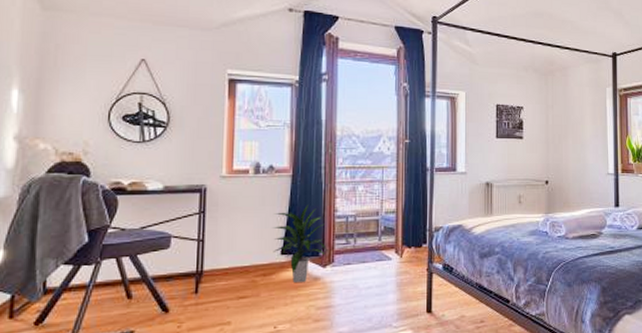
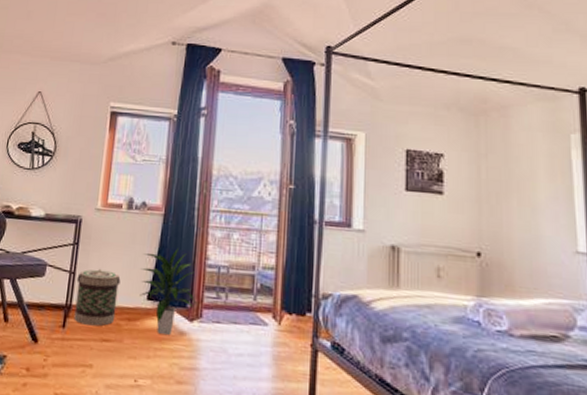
basket: none [206,232,253,287] -> present [74,268,121,327]

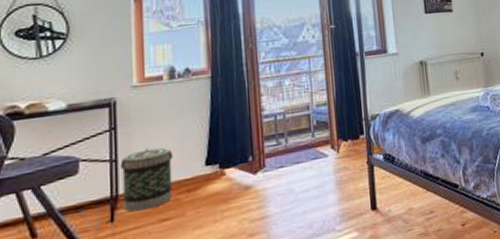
indoor plant: present [139,248,195,335] -> none [193,107,256,195]

